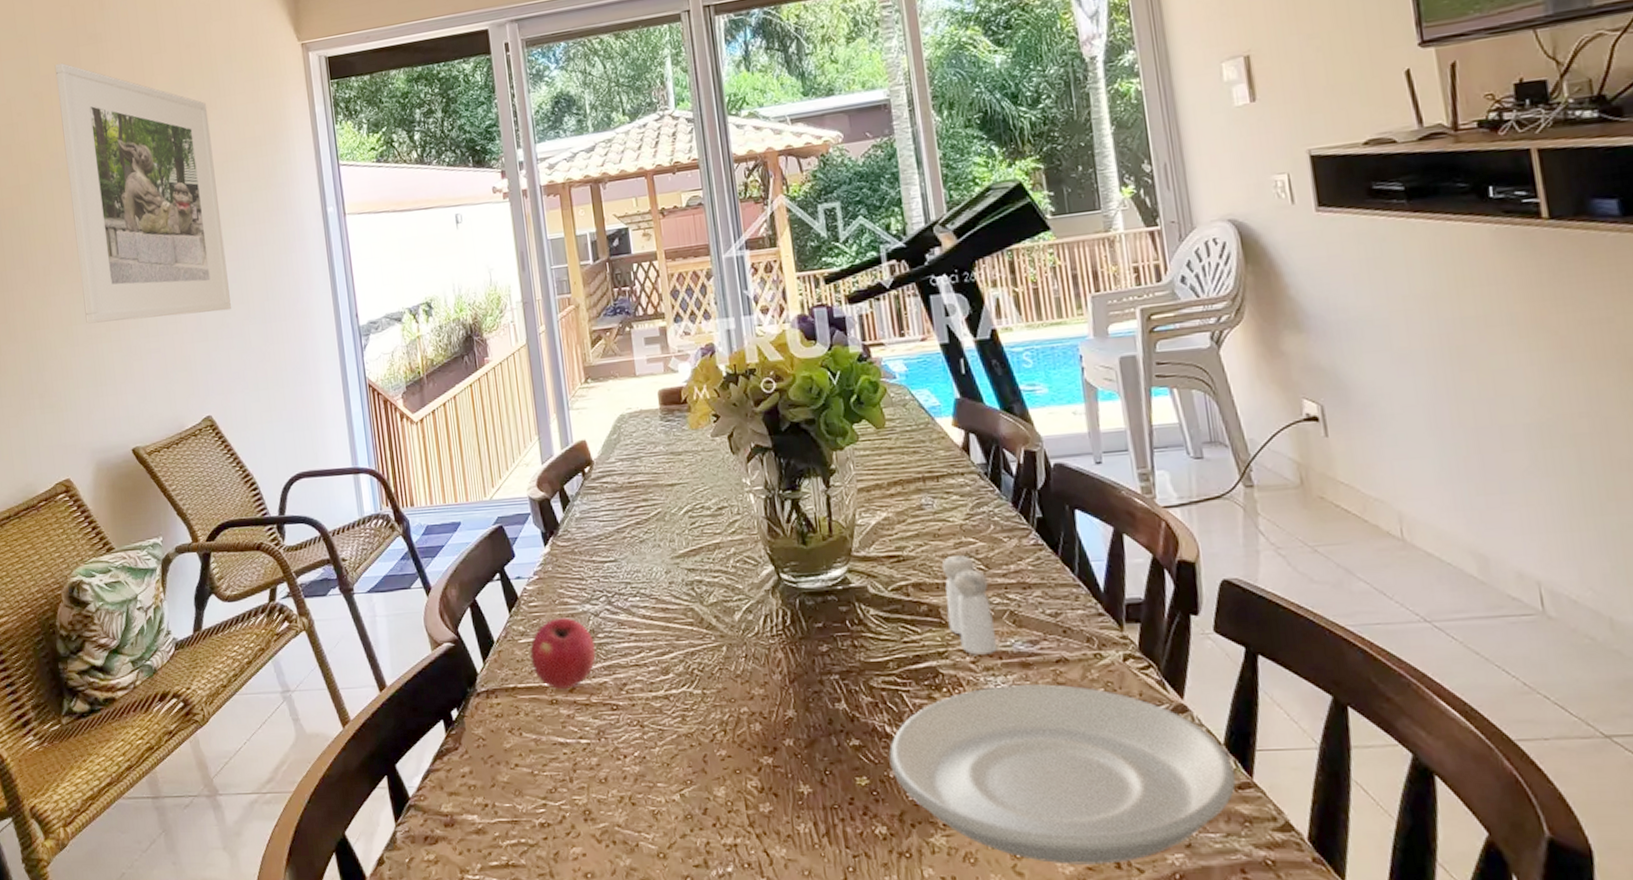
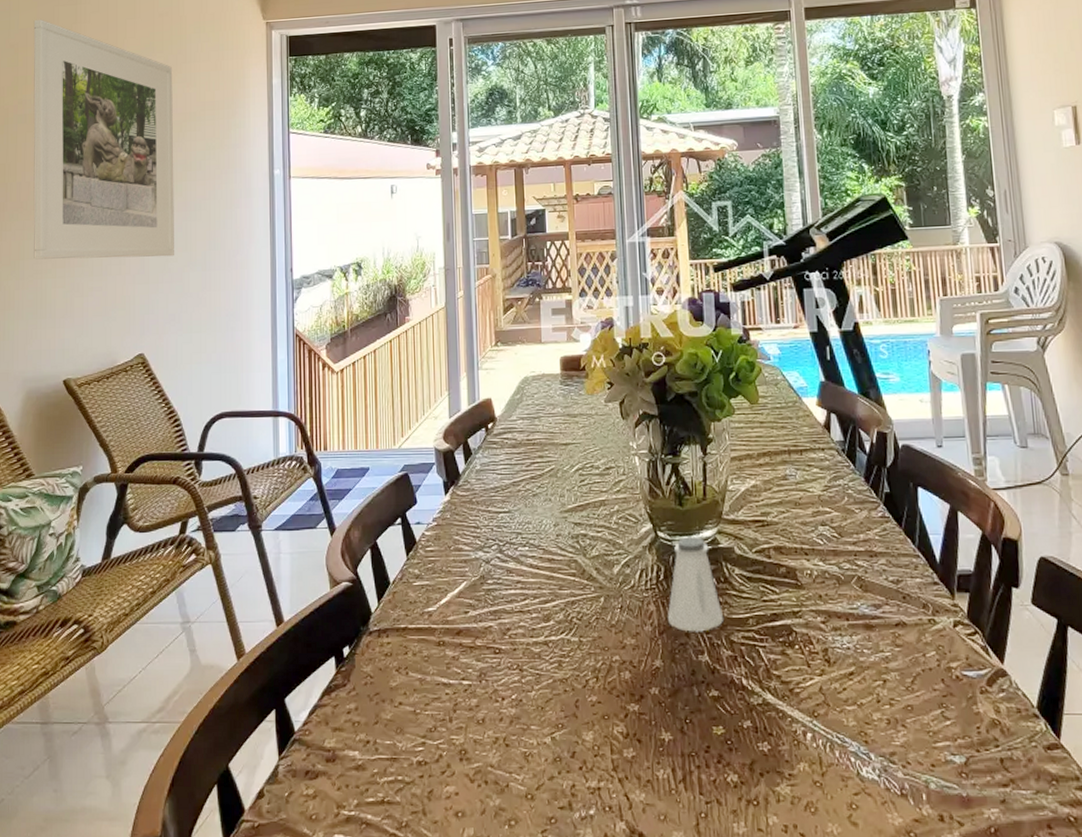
apple: present [530,617,596,690] -> none [423,563,484,632]
saltshaker: none [797,577,861,679] -> present [667,537,724,632]
plate: present [889,684,1236,865] -> none [744,644,1045,817]
salt and pepper shaker: present [941,555,997,655] -> none [800,523,844,616]

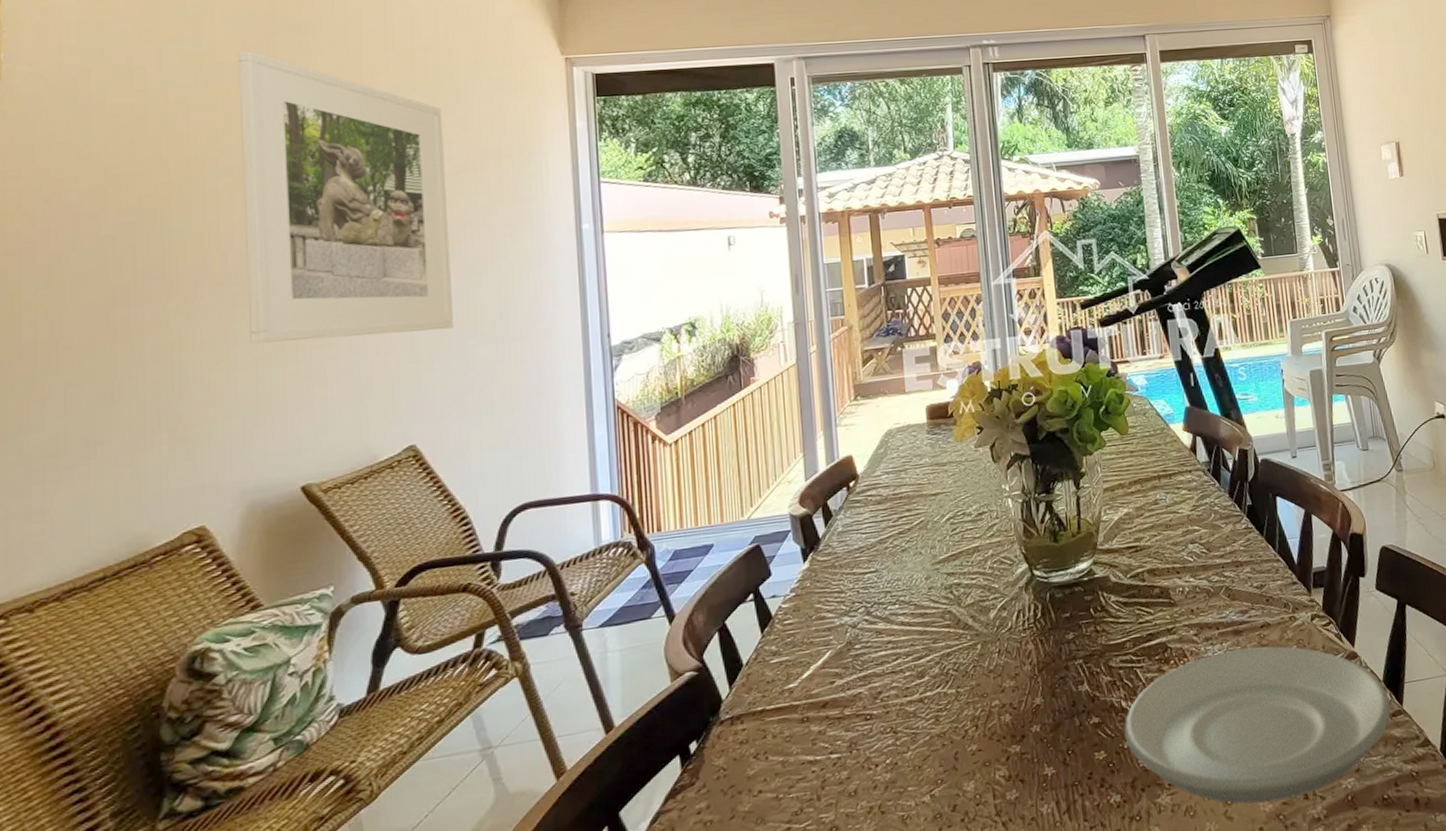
saltshaker: present [667,537,724,632] -> none [1046,570,1103,665]
plate: none [744,644,1045,817] -> present [1124,646,1391,804]

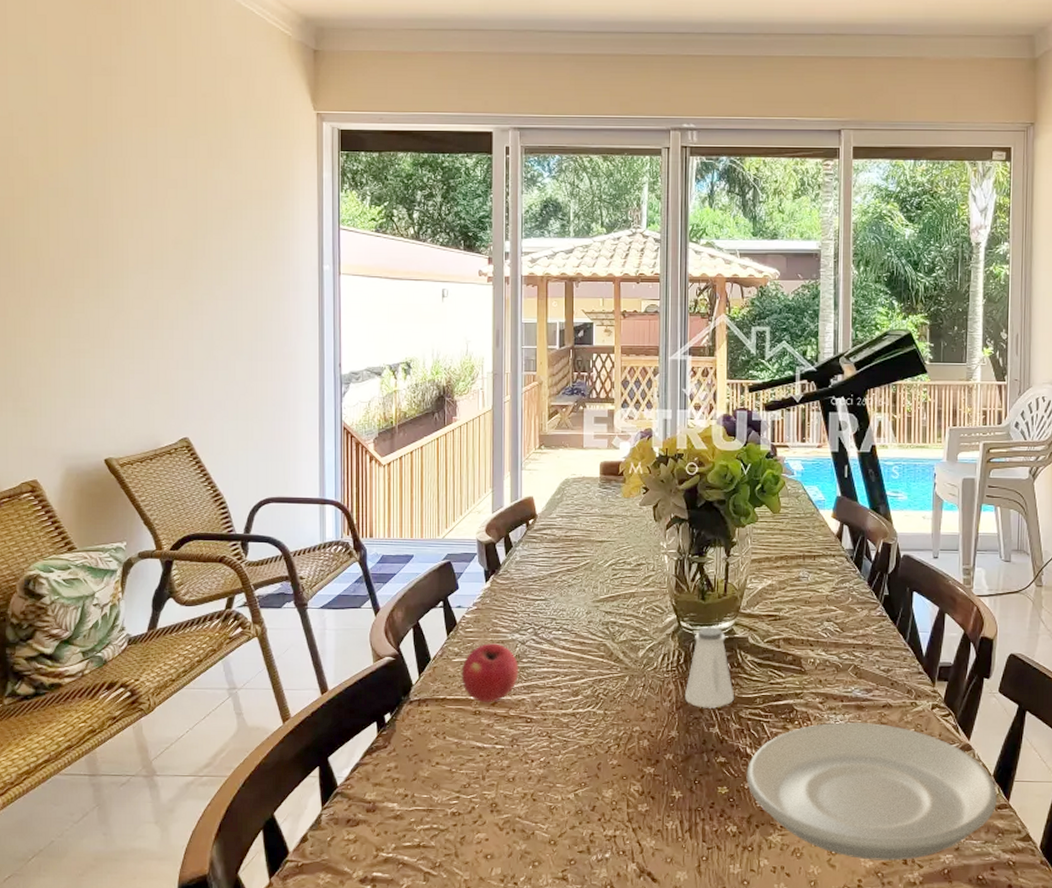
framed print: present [238,50,453,344] -> none [64,87,219,344]
apple: none [782,632,851,707] -> present [461,643,518,703]
saltshaker: none [1046,570,1103,665] -> present [684,627,735,708]

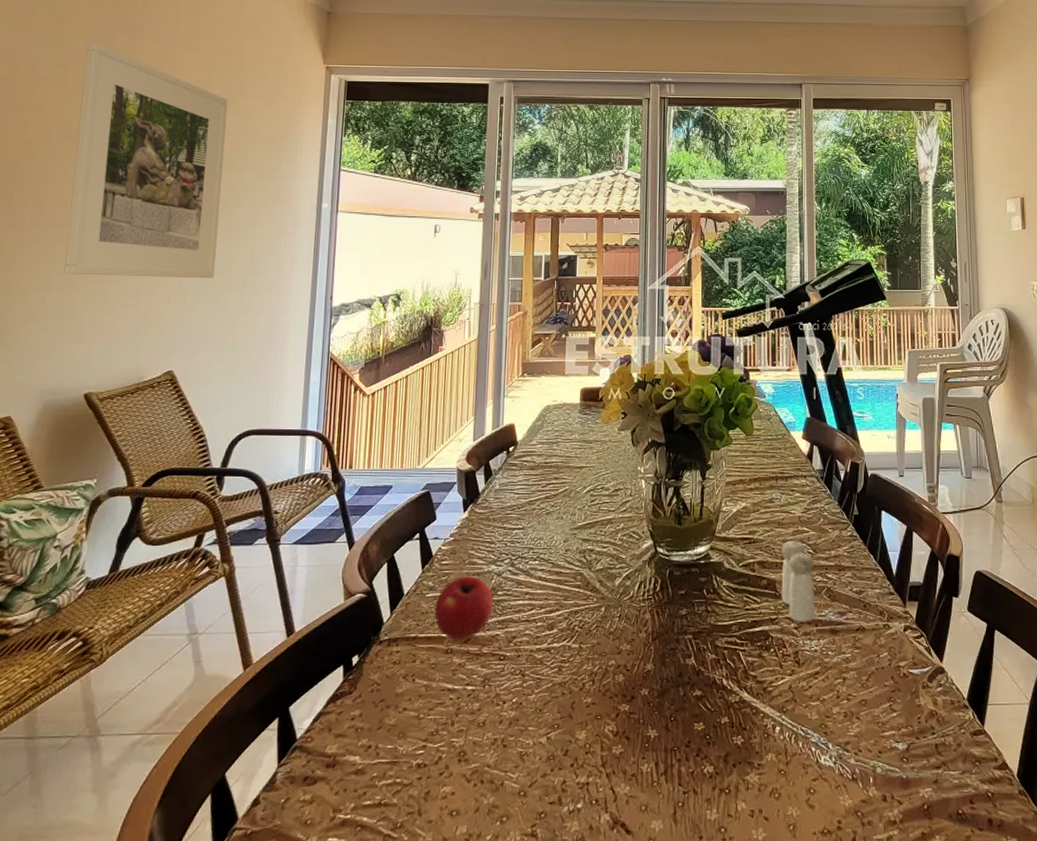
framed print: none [64,87,219,344] -> present [64,42,229,279]
saltshaker: present [684,627,735,708] -> none [660,552,711,638]
plate: present [746,721,997,861] -> none [723,647,972,798]
salt and pepper shaker: none [807,619,842,698] -> present [781,541,815,622]

